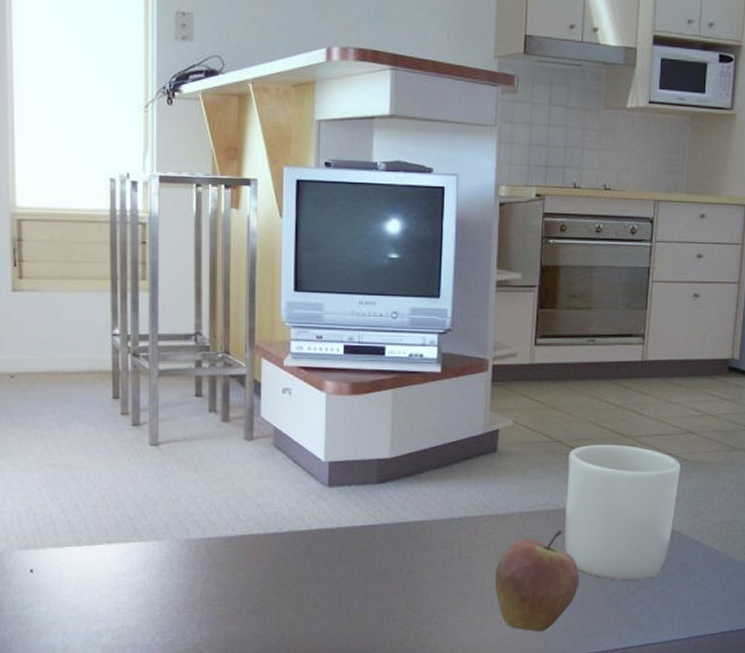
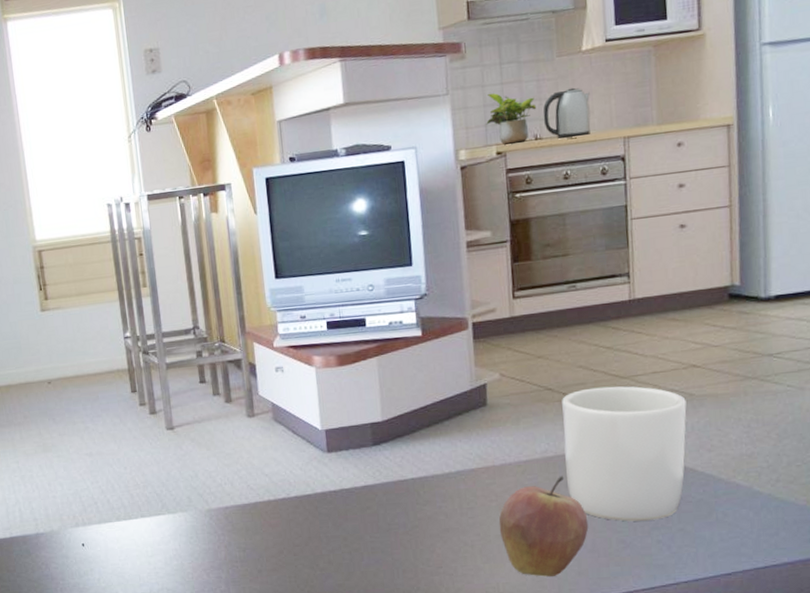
potted plant: none [529,132,579,189] -> present [486,93,537,146]
kettle: none [583,142,629,192] -> present [543,87,591,140]

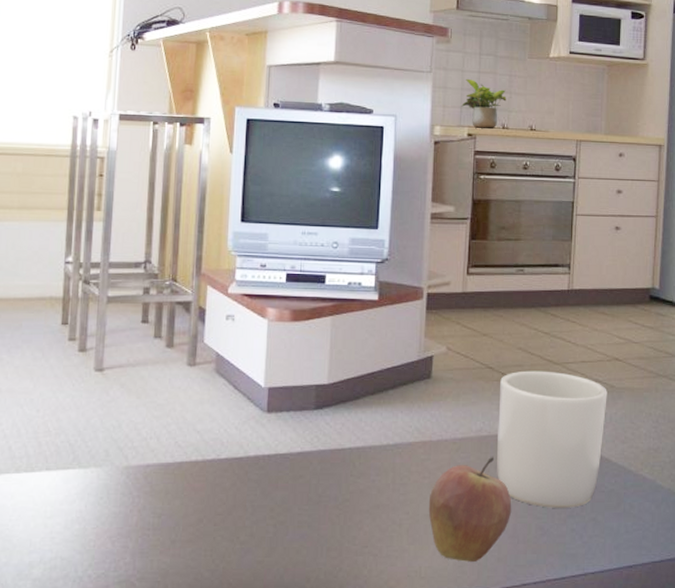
kettle: present [543,87,591,140] -> none [511,88,552,133]

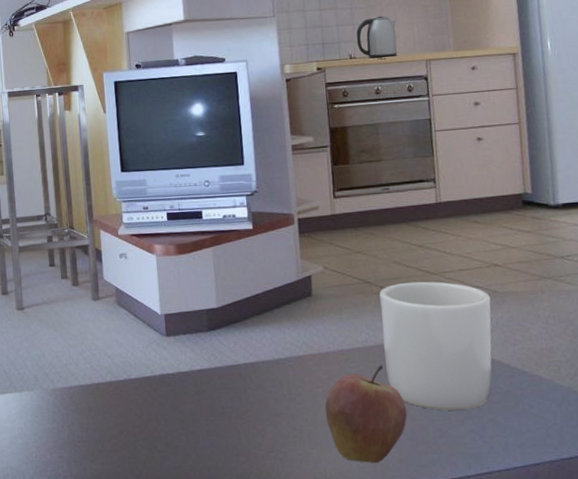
potted plant: present [462,78,507,130] -> none [307,17,351,63]
kettle: none [511,88,552,133] -> present [356,16,398,60]

